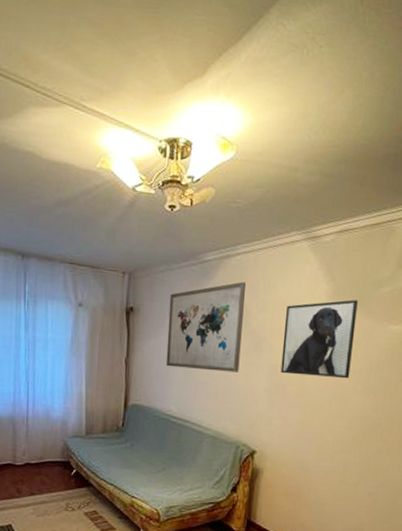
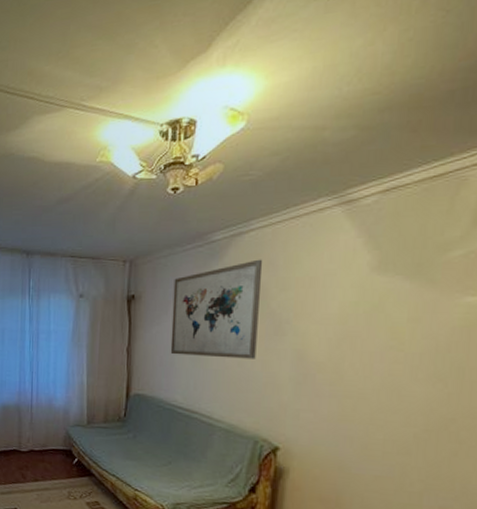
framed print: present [280,300,358,379] -> none [309,269,414,365]

